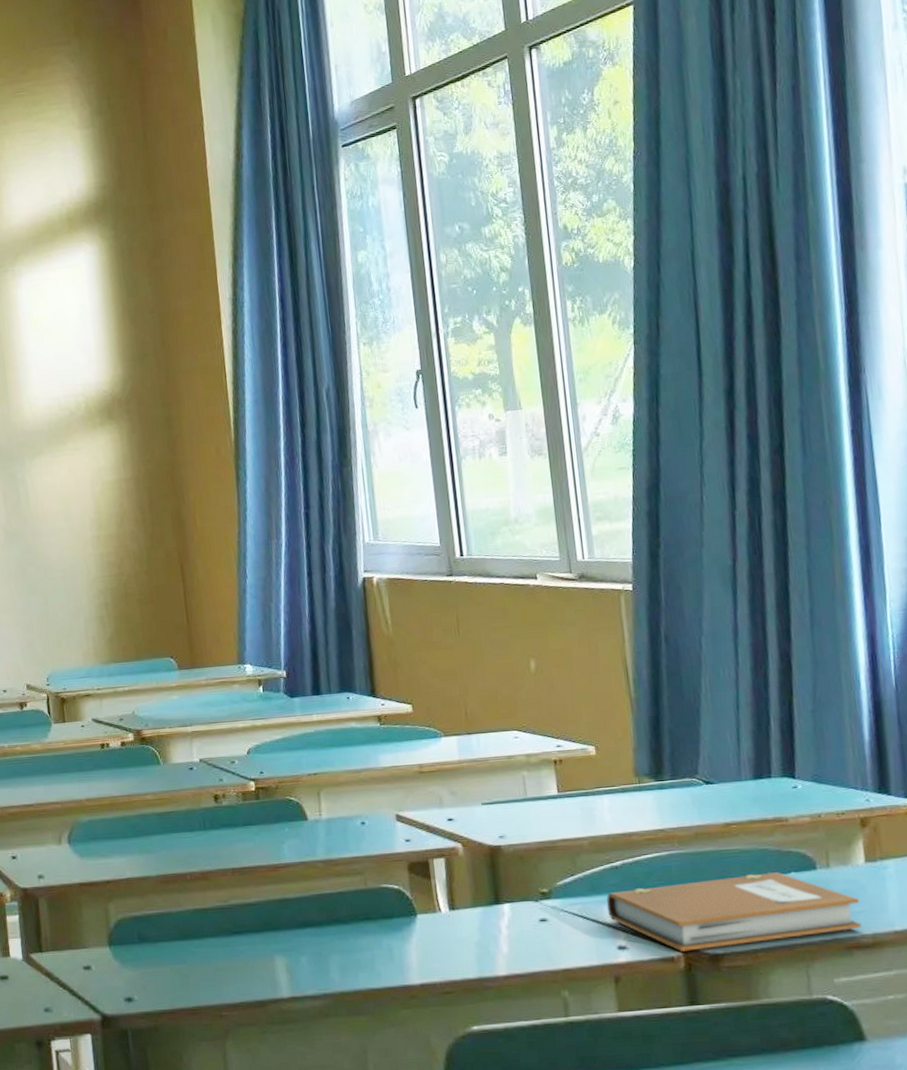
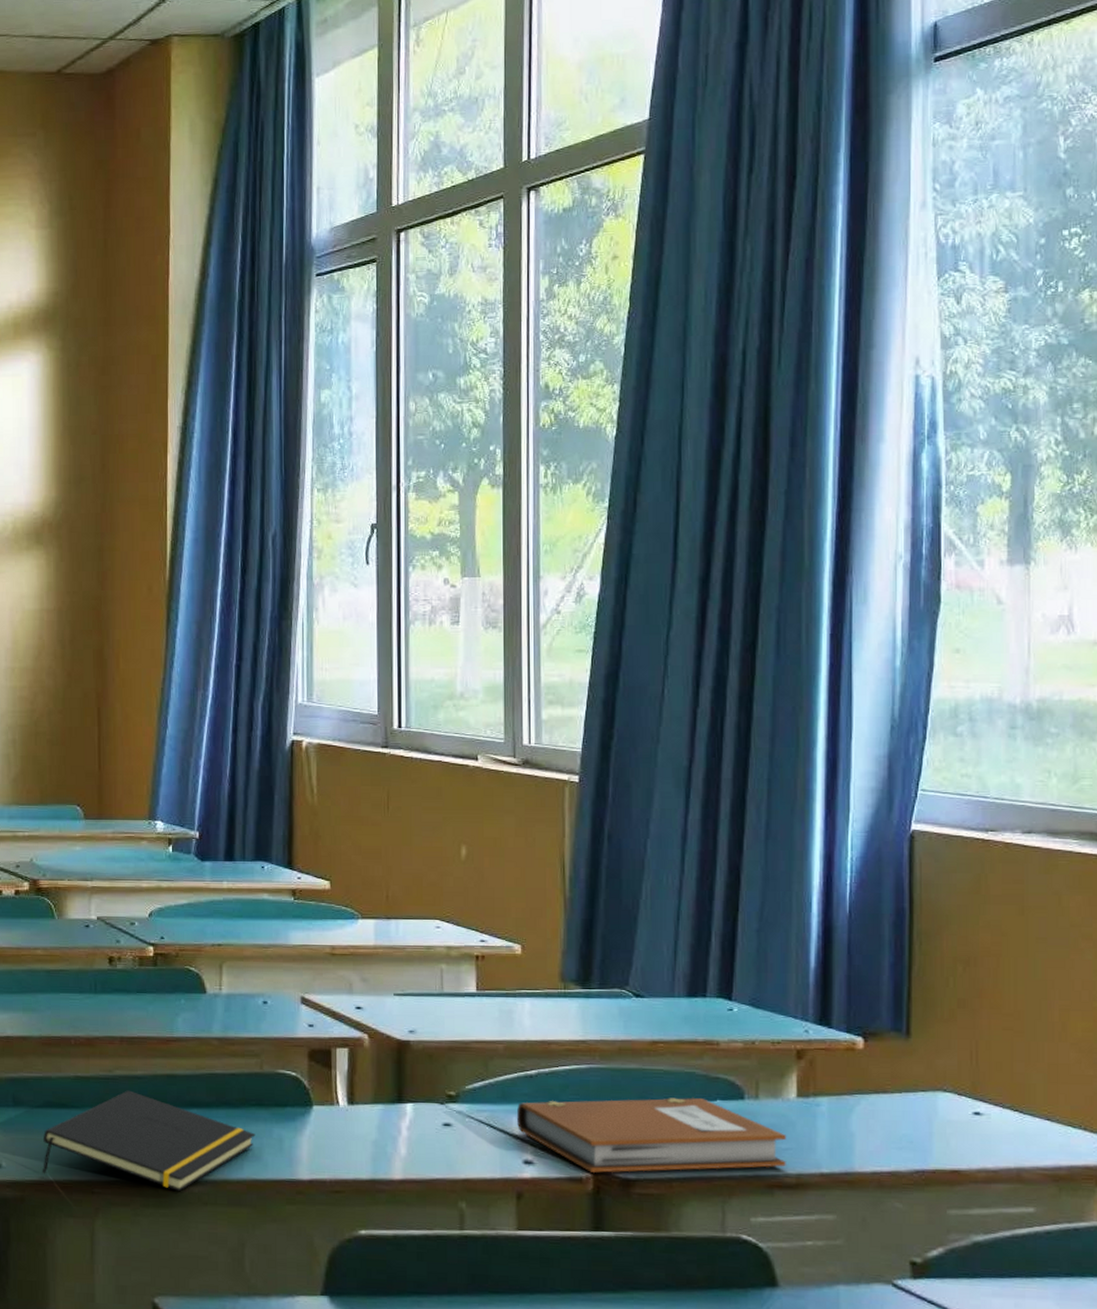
notepad: none [170,917,367,1006] -> present [42,1090,256,1191]

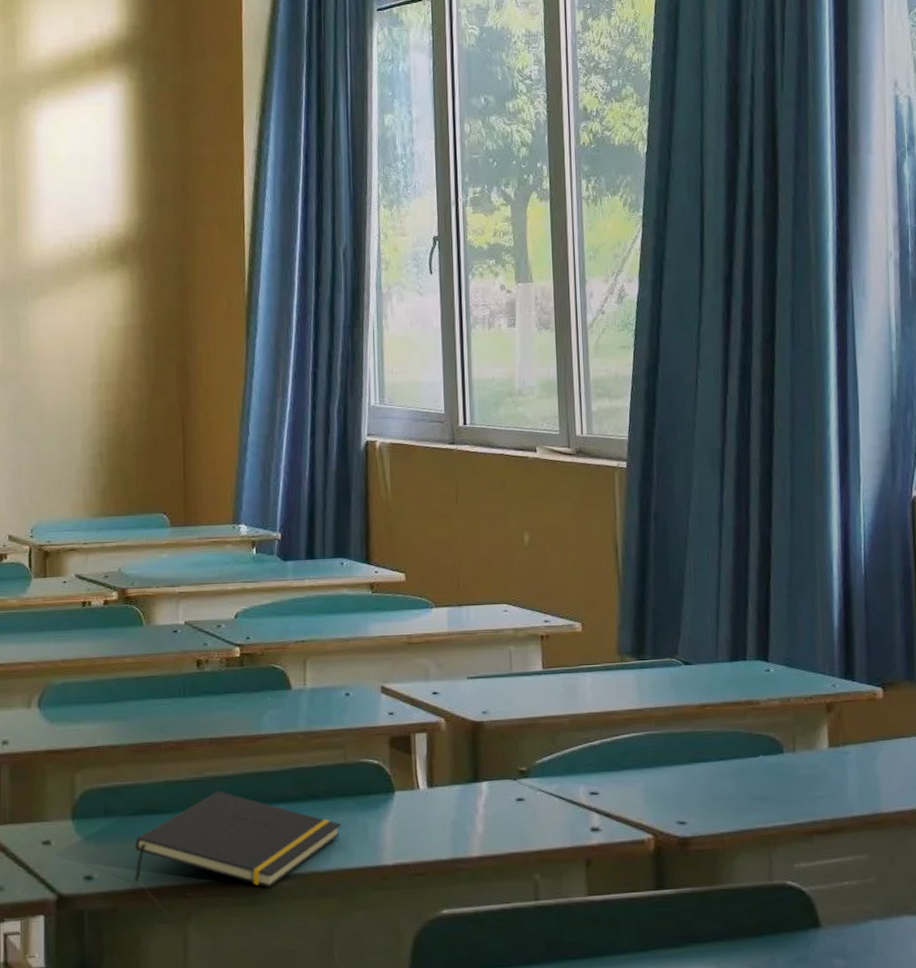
notebook: present [516,1097,786,1174] -> none [583,755,822,835]

